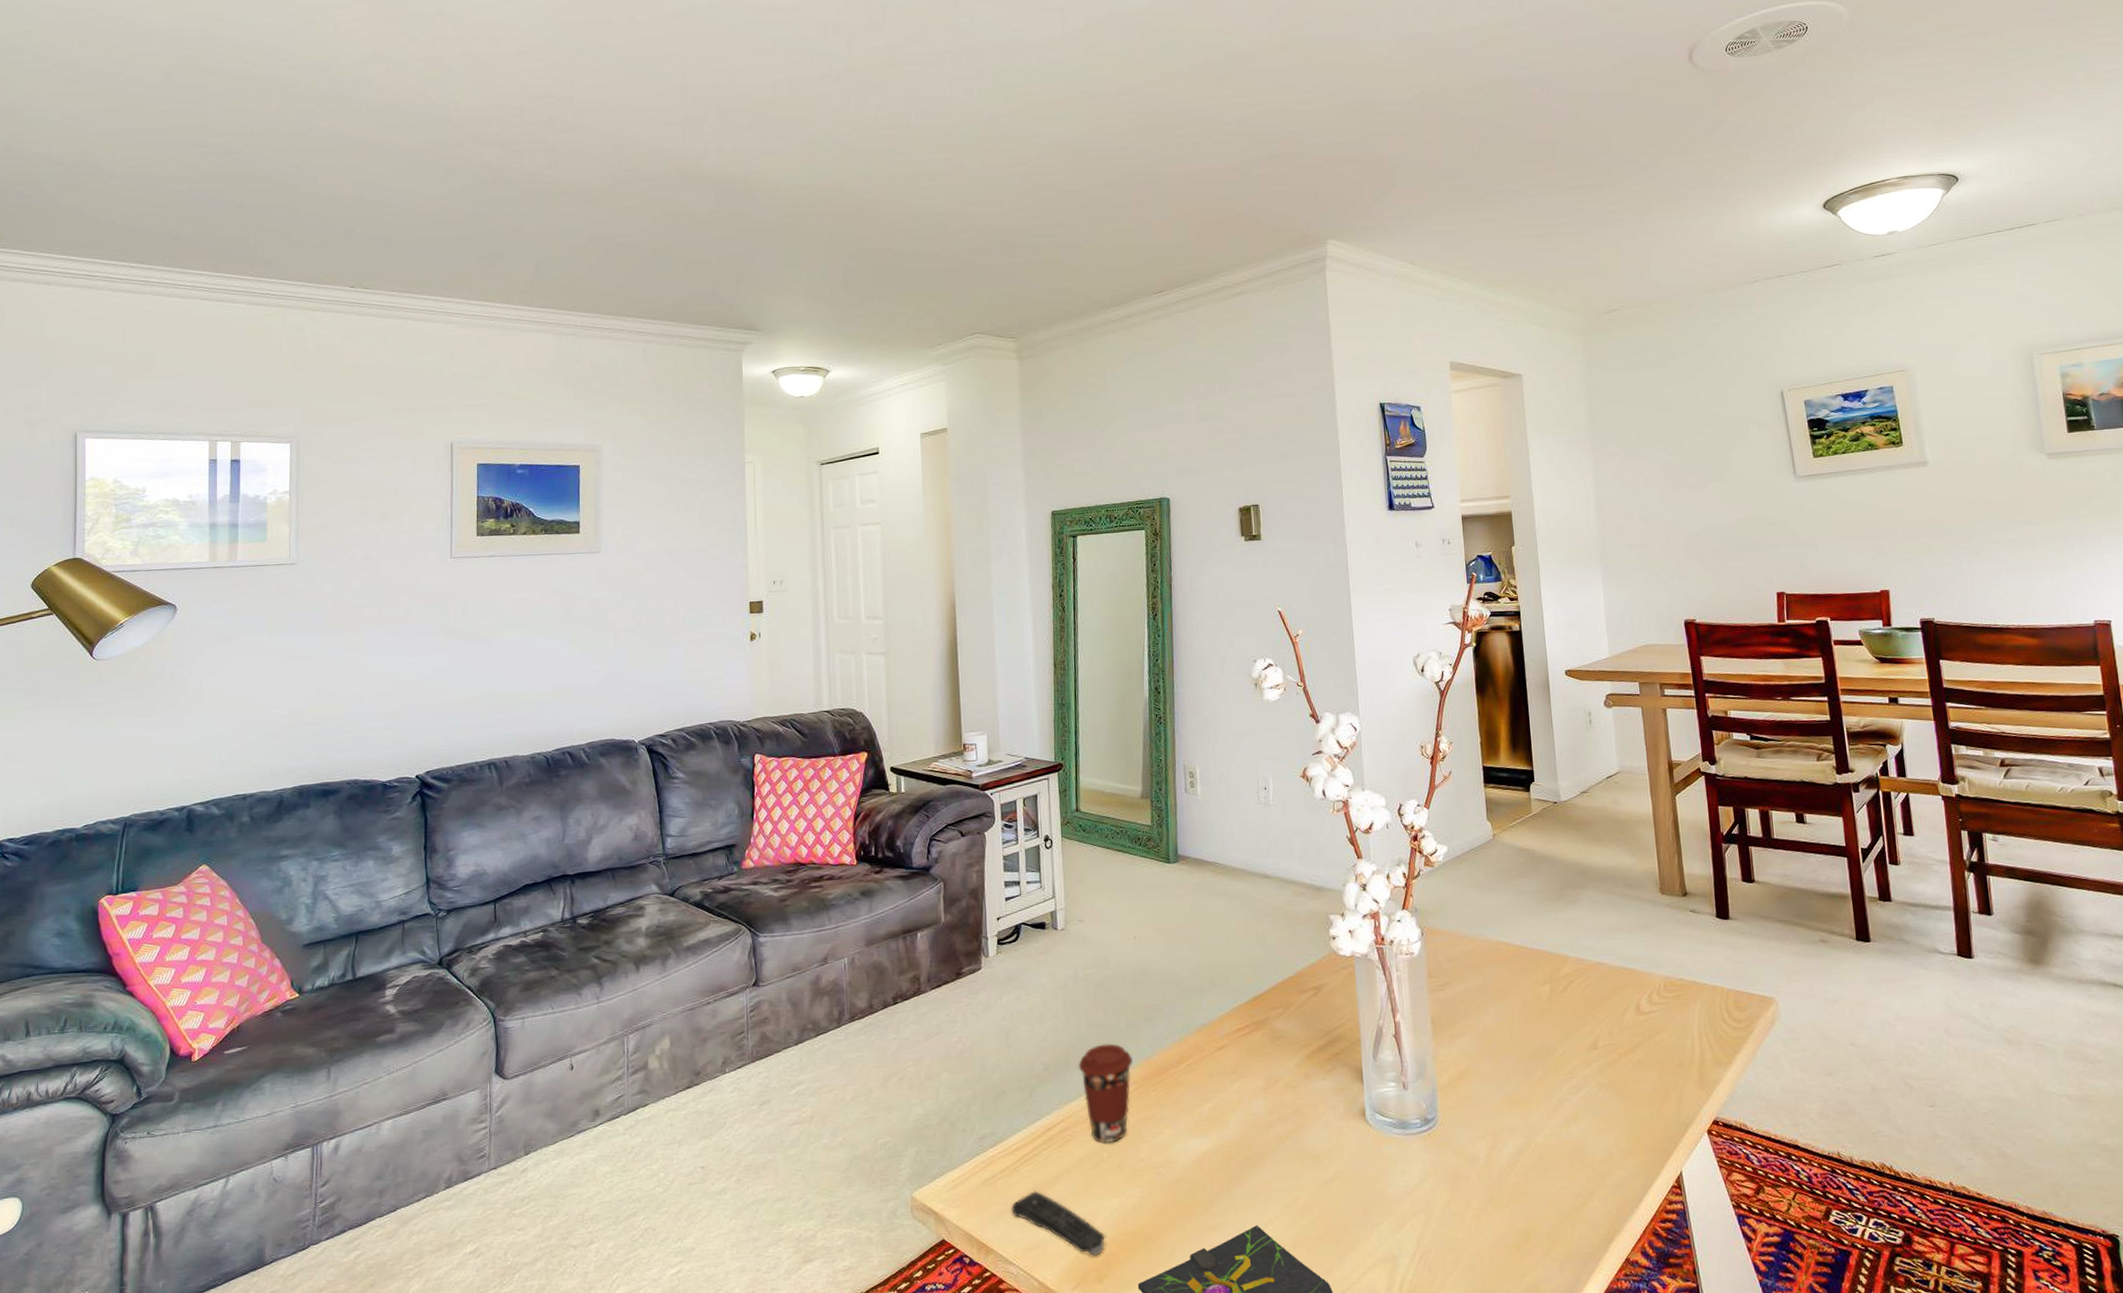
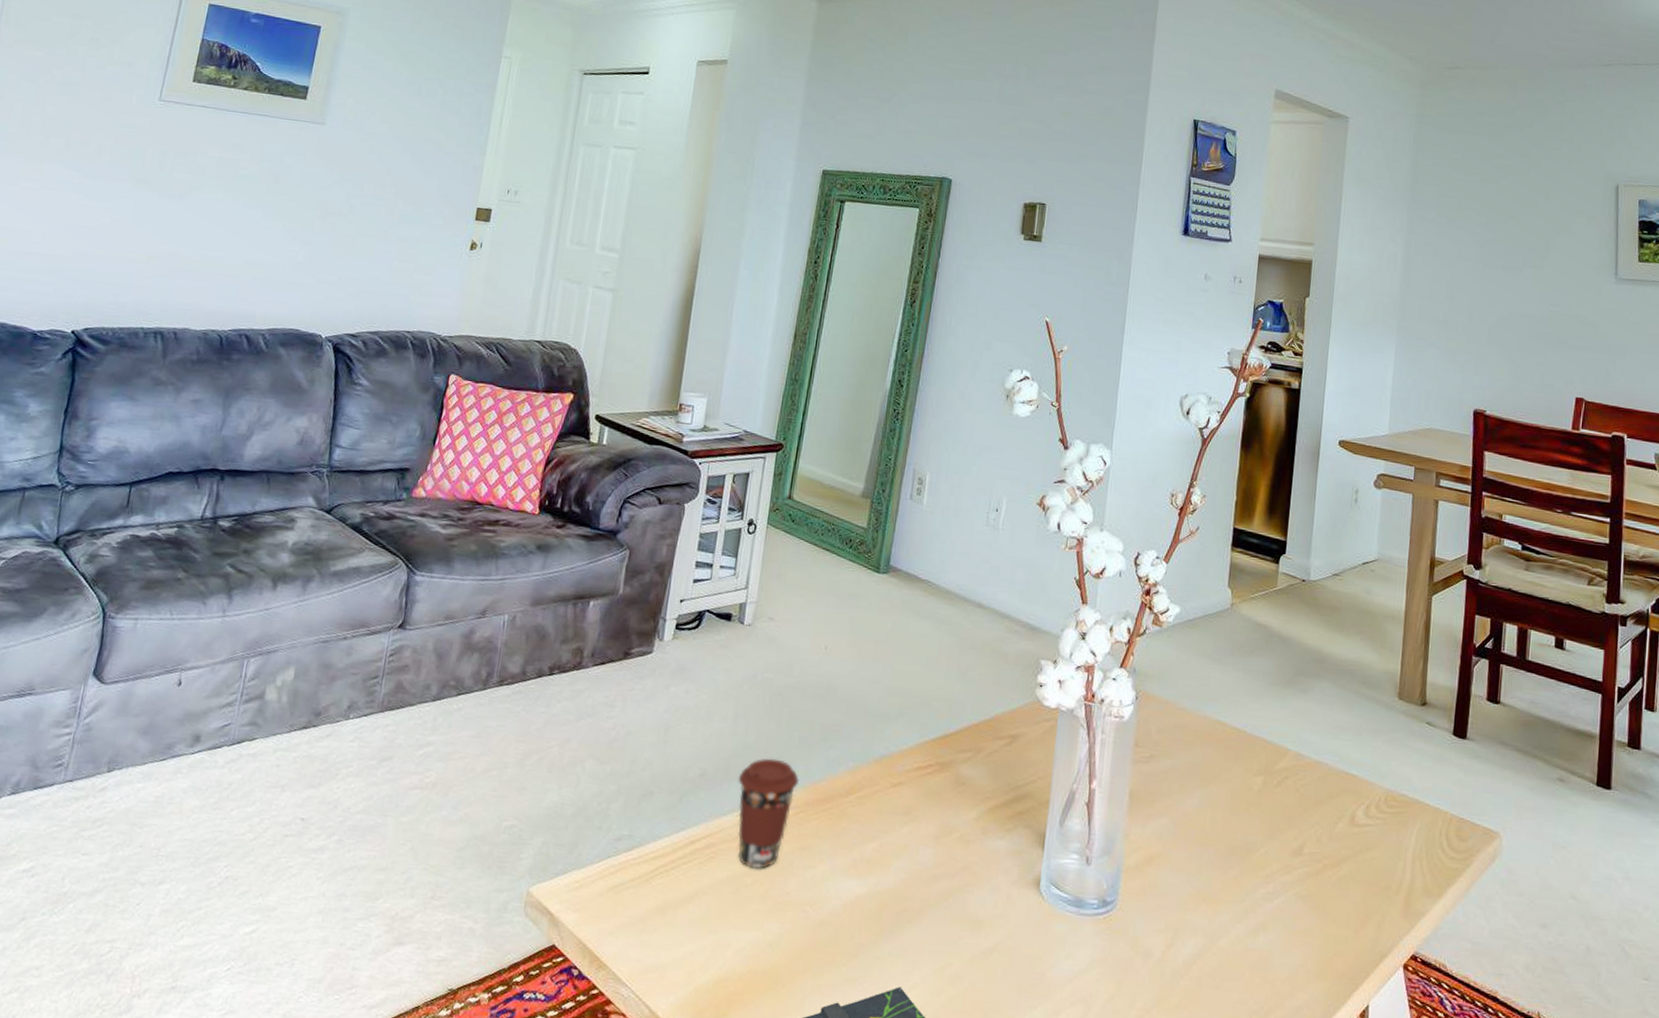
remote control: present [1011,1191,1106,1256] -> none [634,908,733,992]

